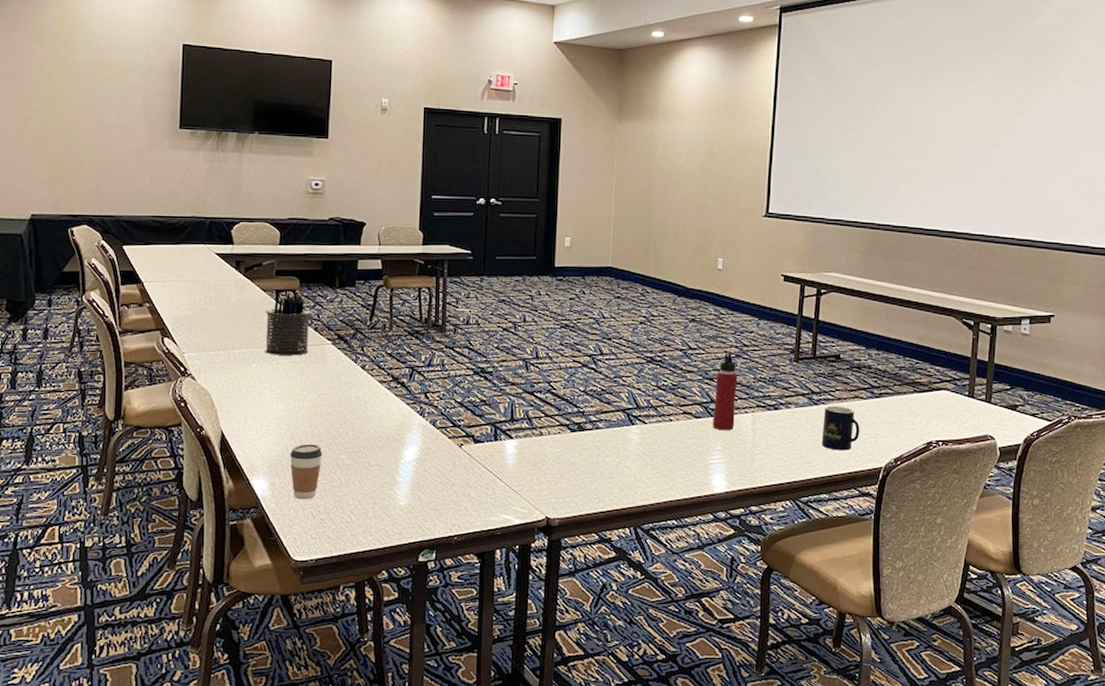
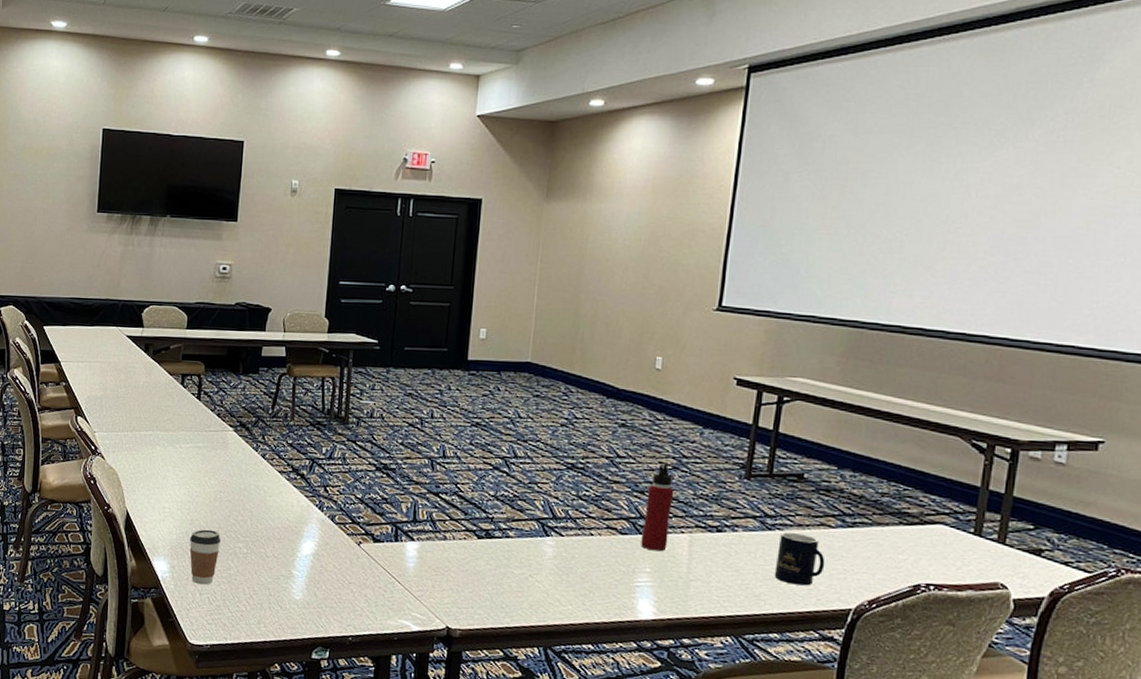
pen holder: present [264,292,311,356] -> none [169,377,215,441]

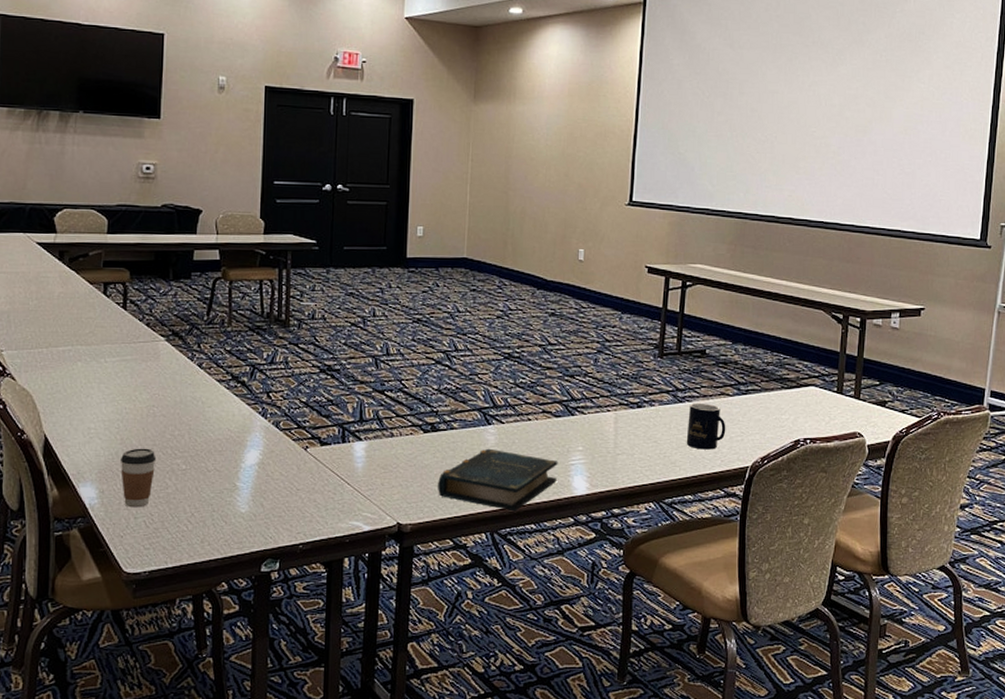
book: none [490,560,622,629] -> present [438,448,558,512]
water bottle: present [641,464,674,552] -> none [573,348,600,430]

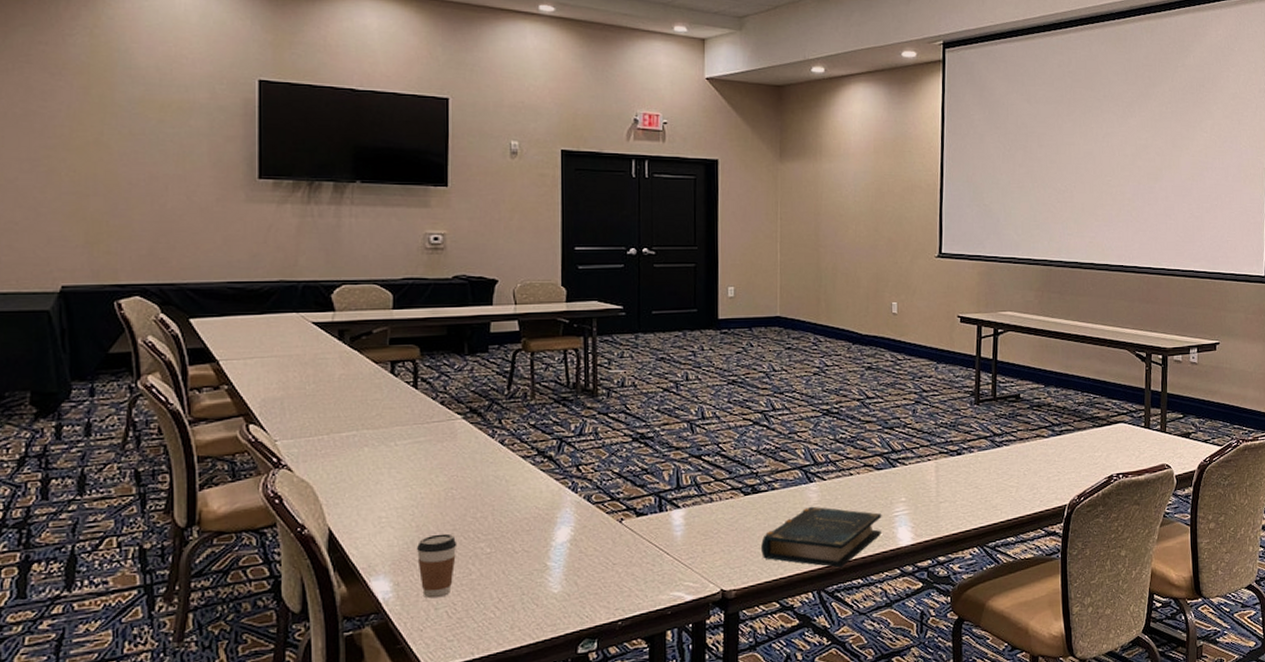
mug: present [686,403,726,450] -> none [1006,446,1043,492]

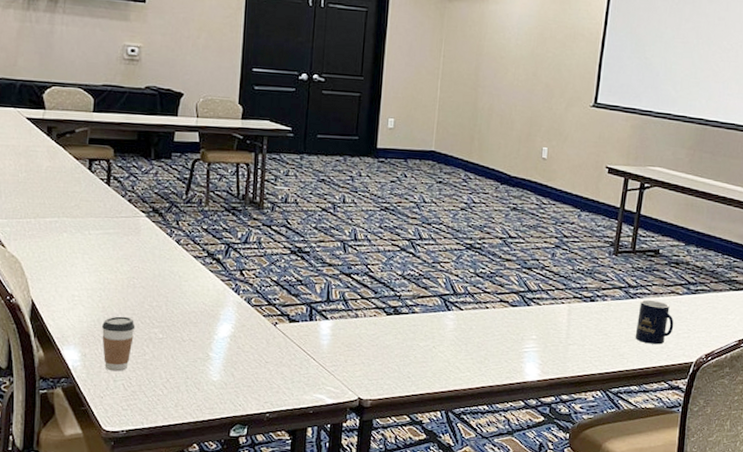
book: present [761,506,882,568] -> none [397,333,512,393]
mug: none [1006,446,1043,492] -> present [635,299,674,345]

